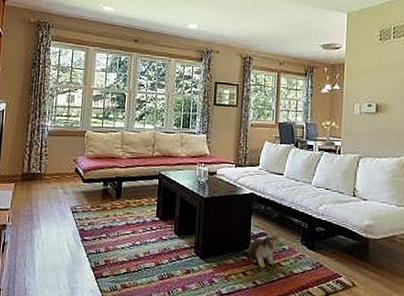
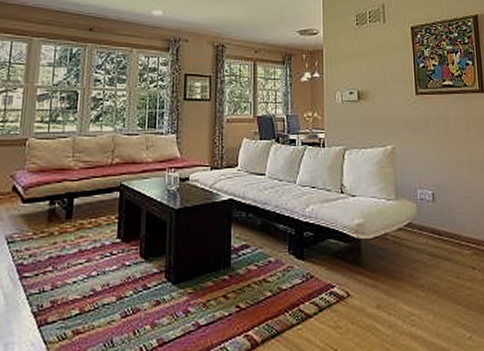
plush toy: present [243,234,283,268] -> none [223,245,268,287]

